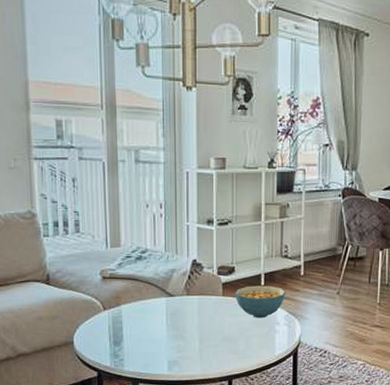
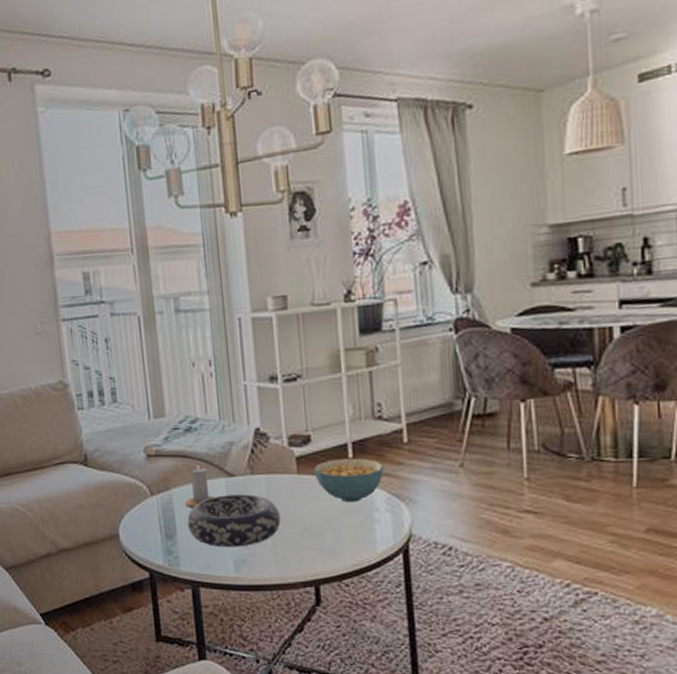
candle: none [132,287,156,321] -> present [185,465,214,508]
decorative bowl: none [132,311,207,352] -> present [187,494,281,548]

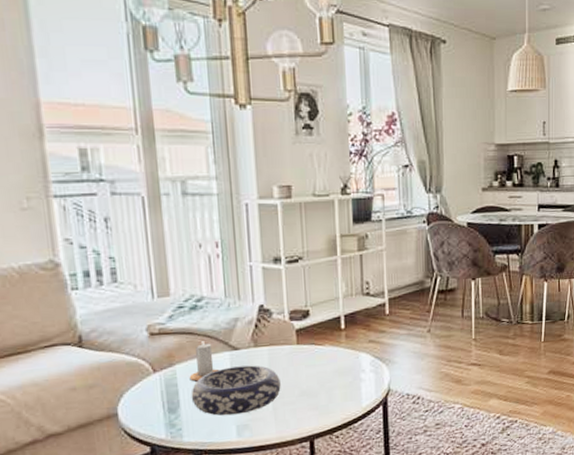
cereal bowl: present [314,458,384,503] -> none [311,328,370,367]

